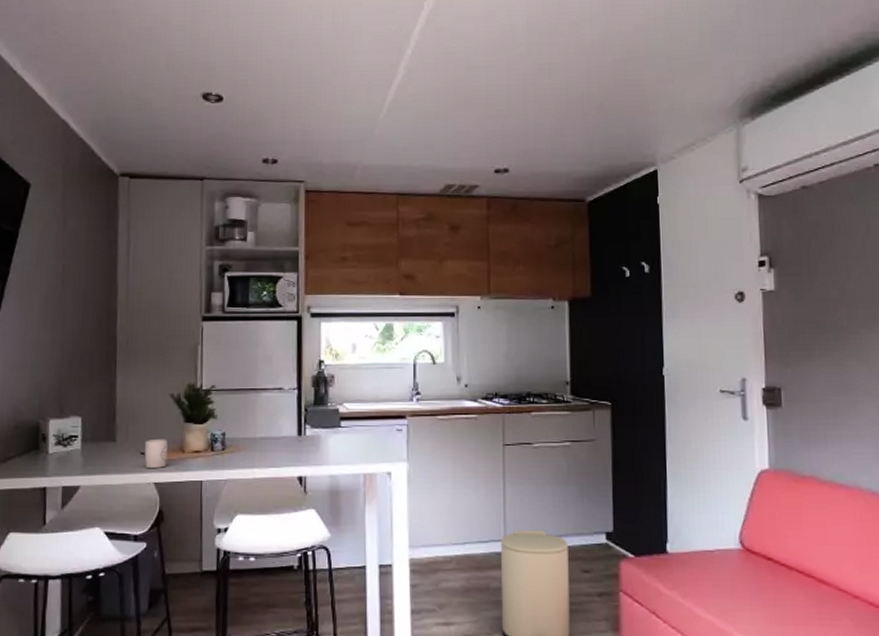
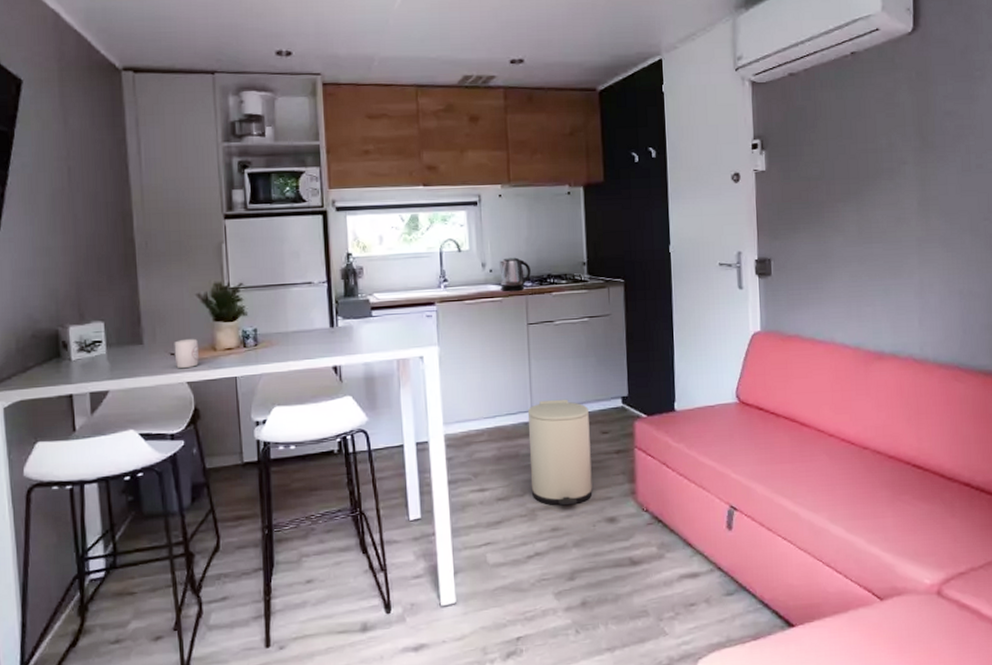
kettle: none [474,373,509,409] -> present [498,257,531,292]

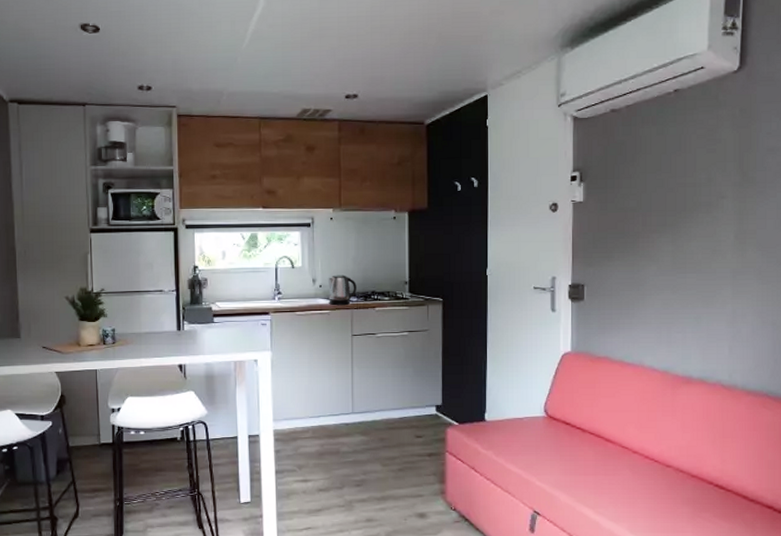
mug: present [174,338,200,369] -> none [45,335,67,361]
pedal bin: present [527,399,592,506] -> none [348,404,405,500]

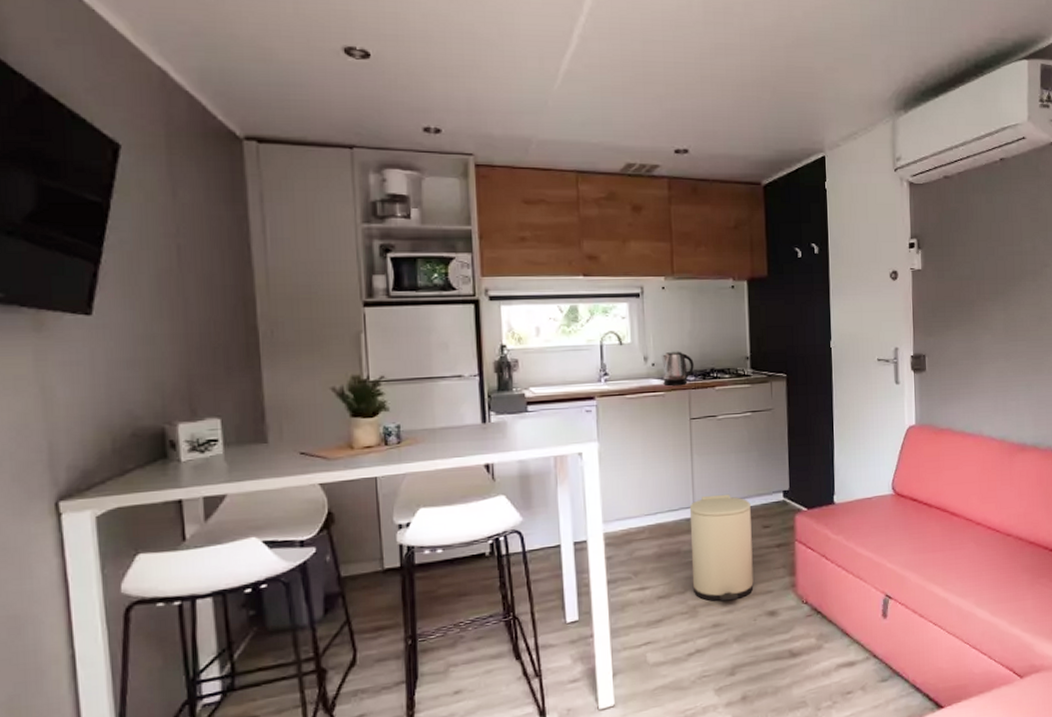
pedal bin: none [348,404,405,500] -> present [689,494,754,602]

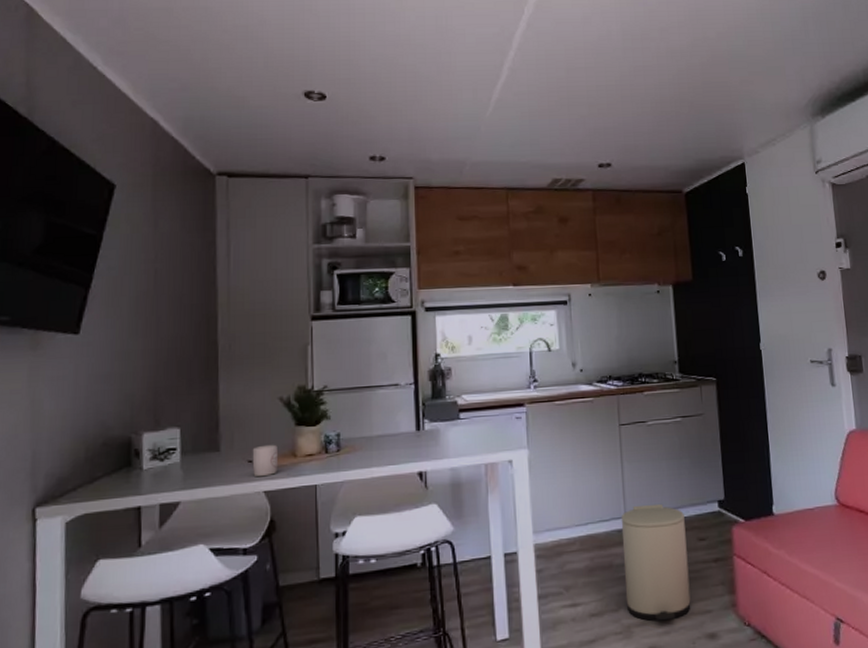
mug: none [304,436,334,470] -> present [252,444,279,477]
kettle: present [661,351,694,387] -> none [589,356,622,392]

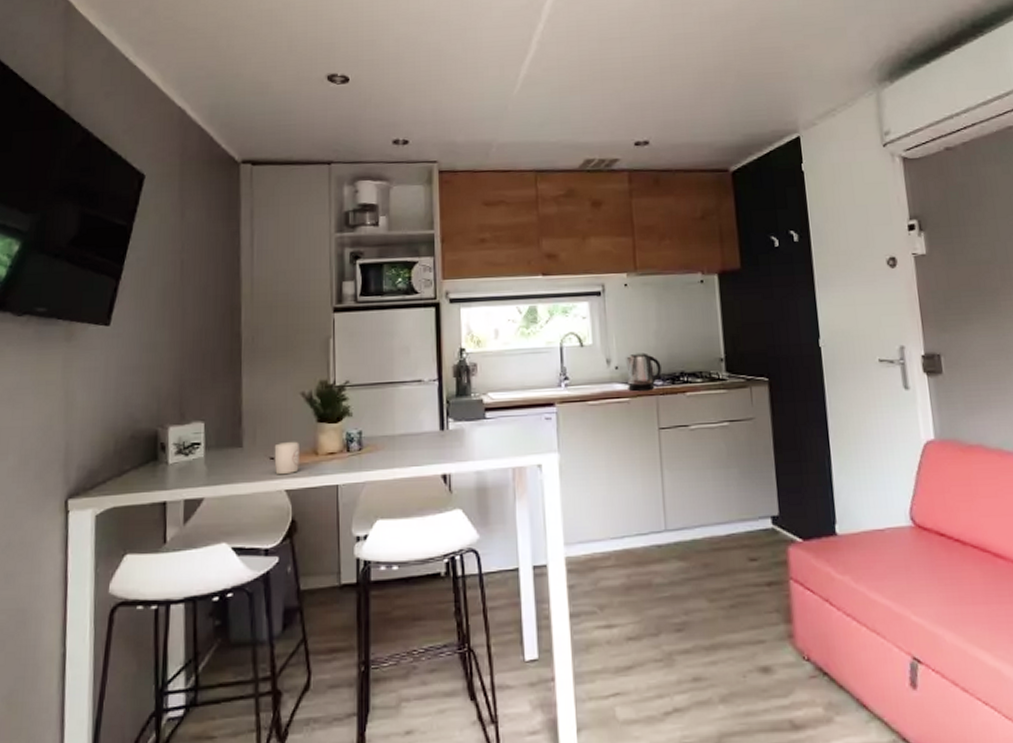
kettle: none [589,356,622,392] -> present [625,352,662,392]
pedal bin: present [621,503,691,622] -> none [660,517,741,650]

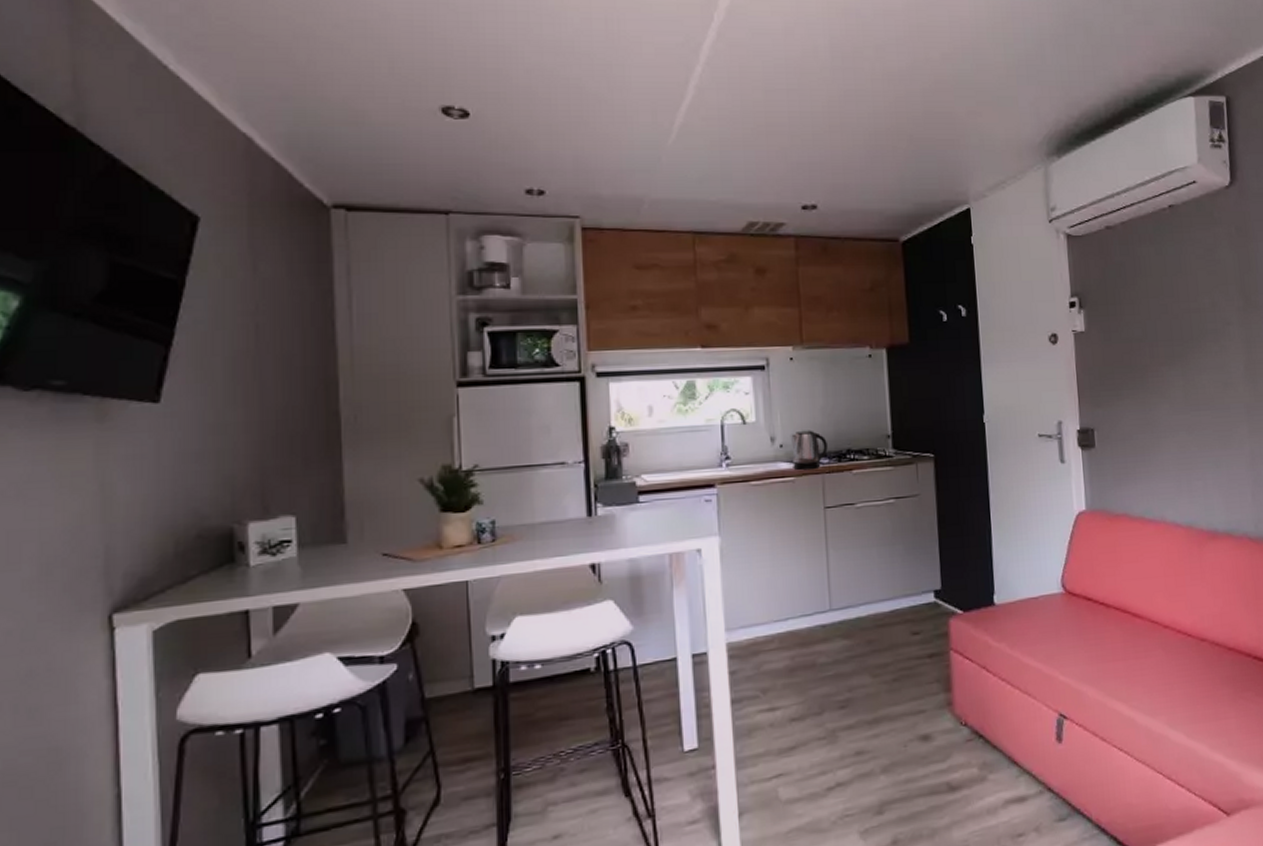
mug: present [274,441,301,475] -> none [387,534,421,573]

